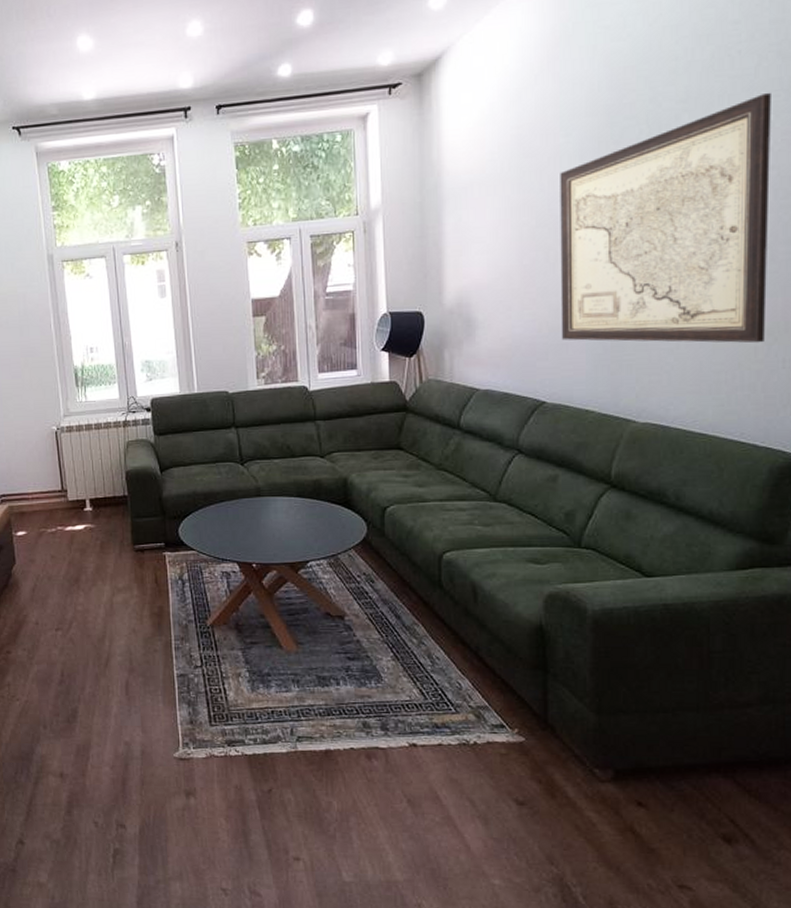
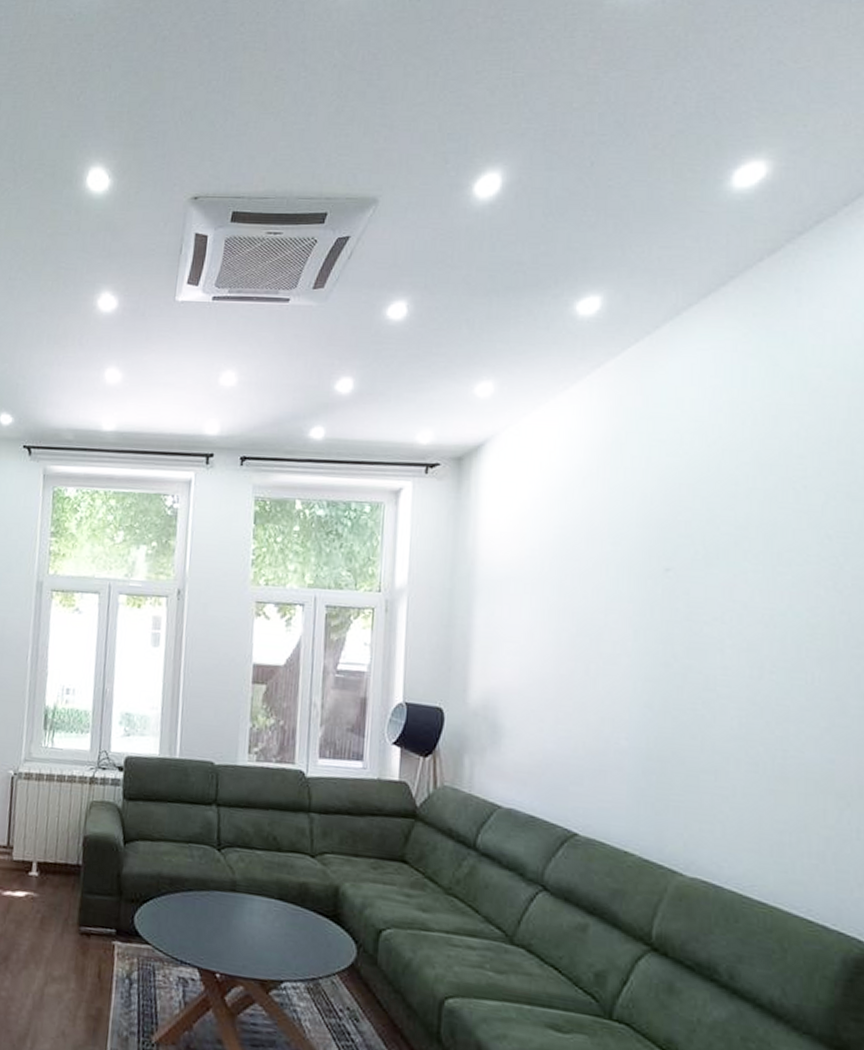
wall art: present [560,93,771,343] -> none [599,533,840,806]

